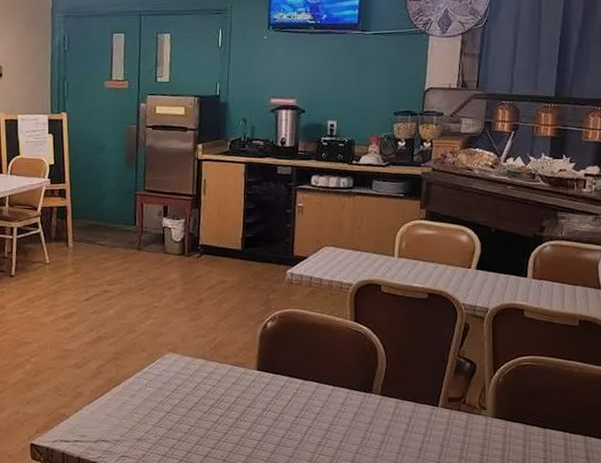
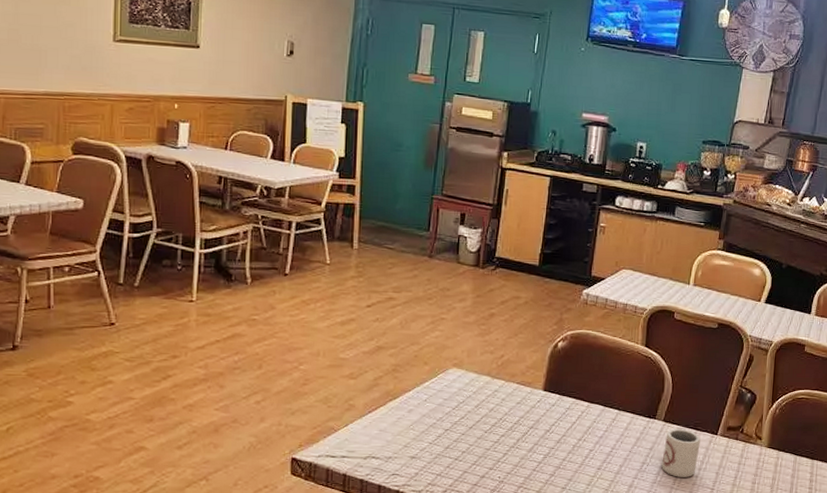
cup: none [382,402,421,451] -> present [661,429,700,477]

